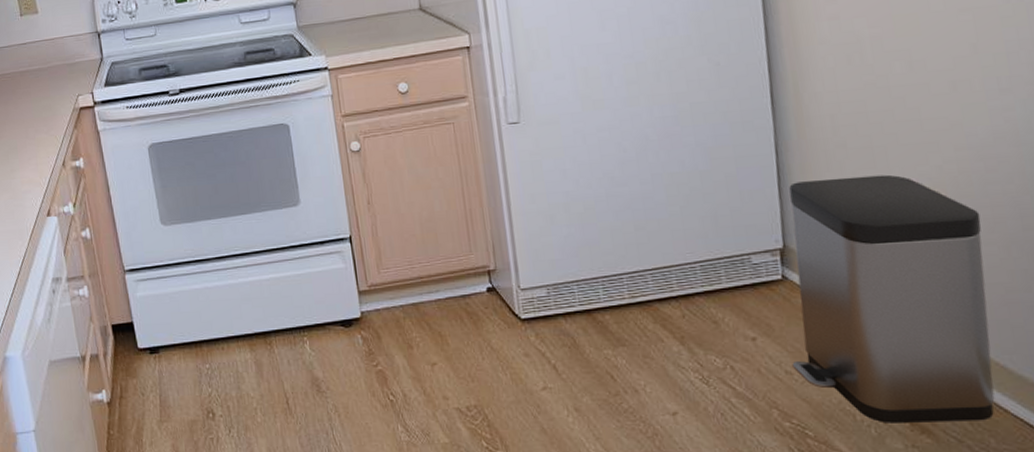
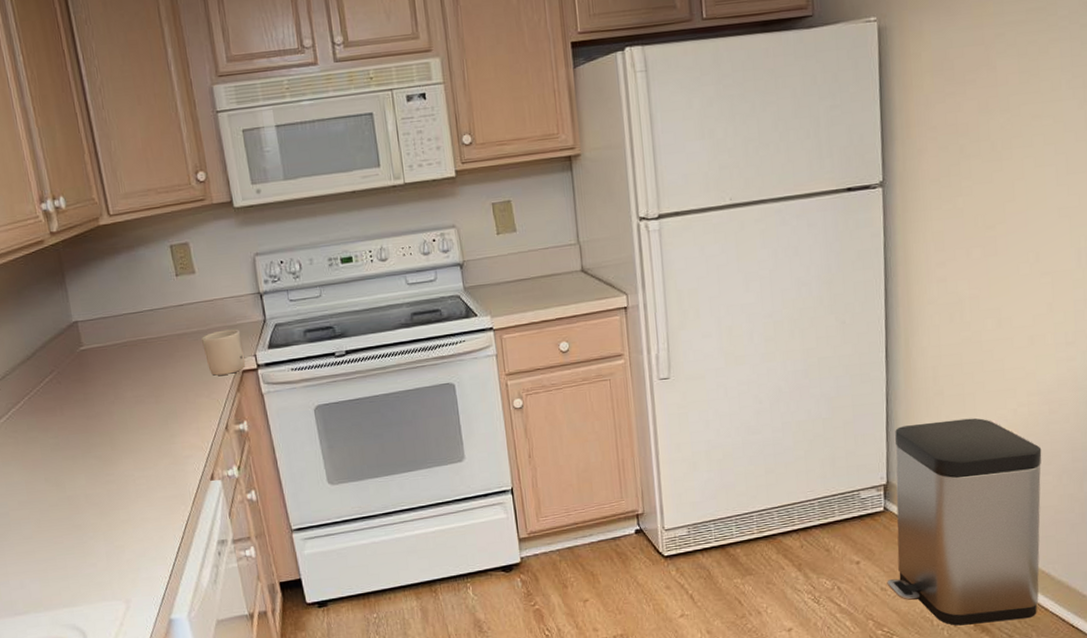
mug: none [42,67,83,112] -> present [202,329,246,376]

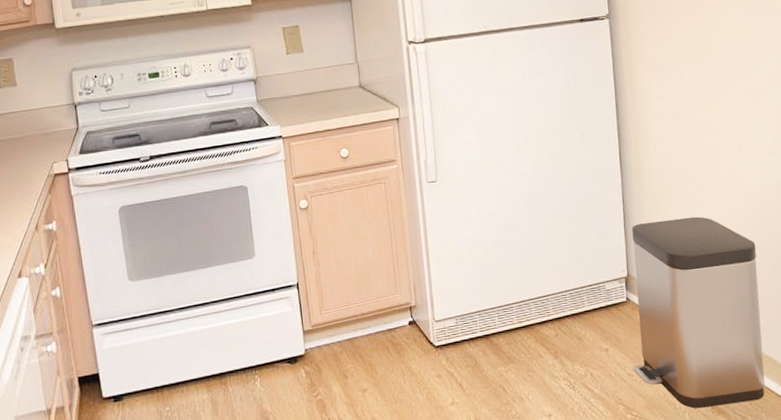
mug: present [202,329,246,376] -> none [19,136,58,179]

